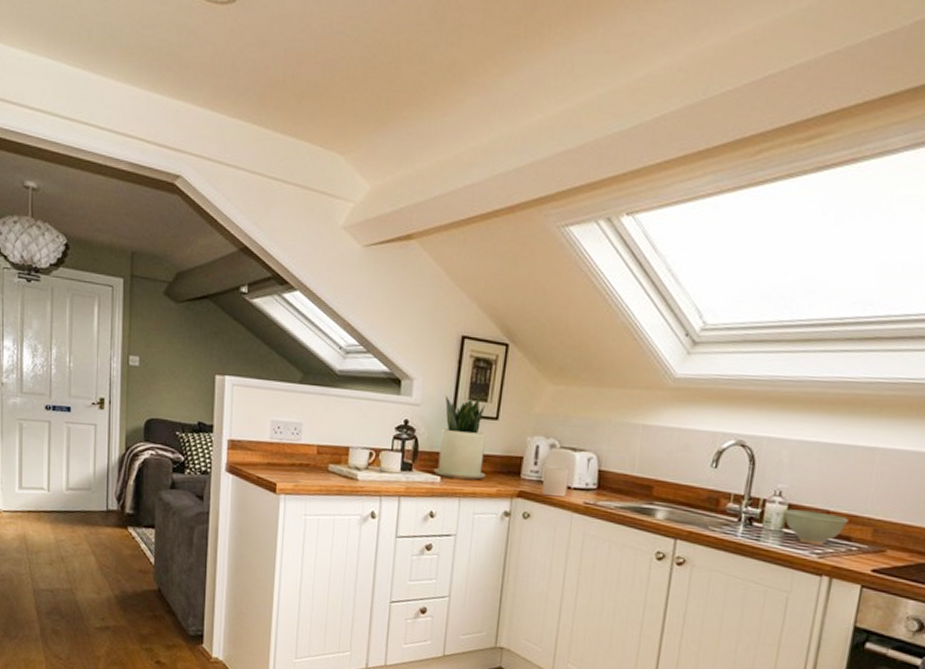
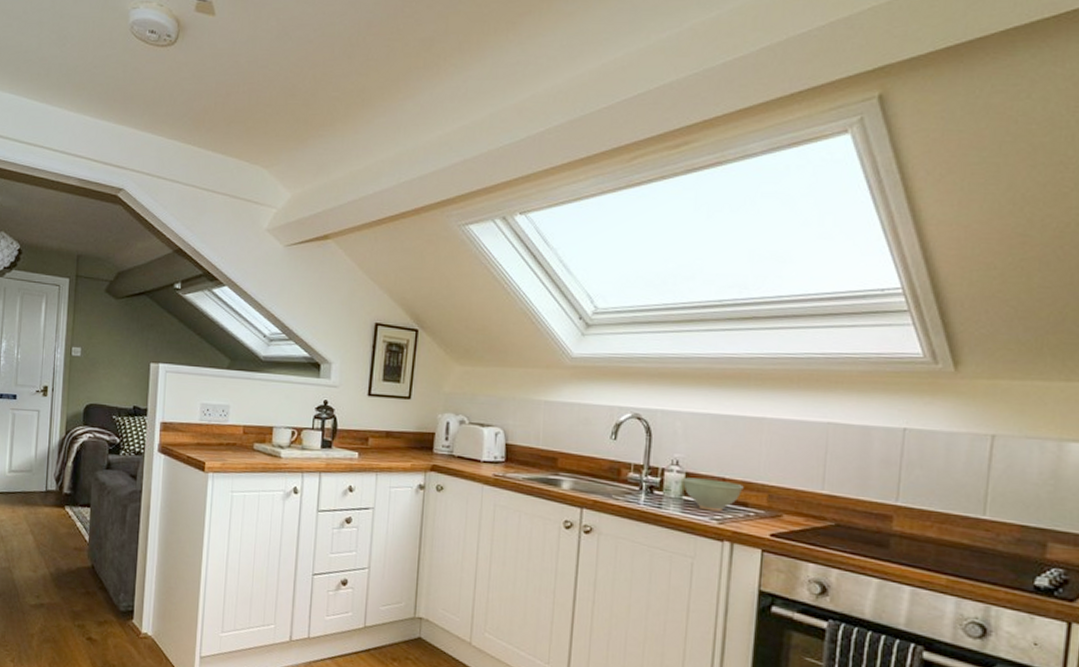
planter: present [433,395,487,480] -> none [351,377,401,456]
mug: present [542,465,570,498] -> none [453,440,479,471]

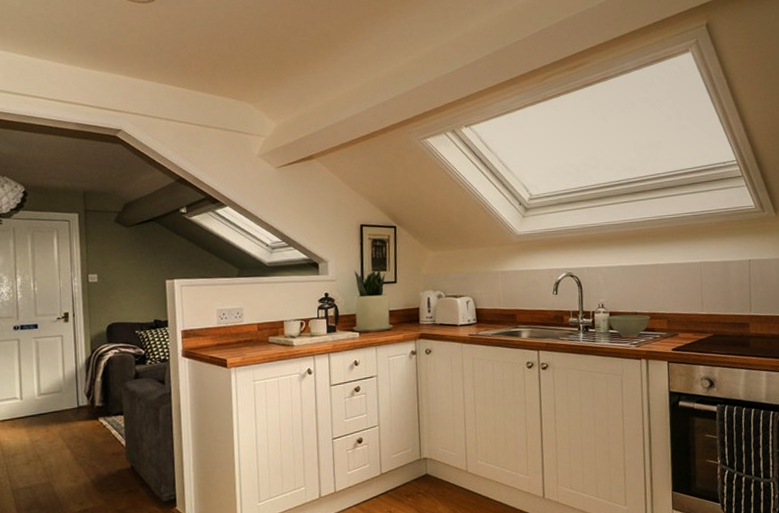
planter: none [351,377,401,456] -> present [352,268,394,333]

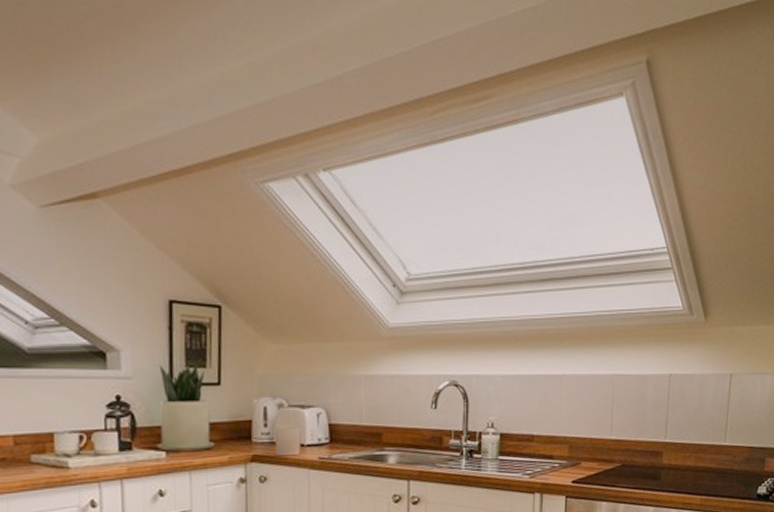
mug: none [436,310,456,334] -> present [274,425,301,457]
bowl: present [607,314,650,339] -> none [497,437,549,467]

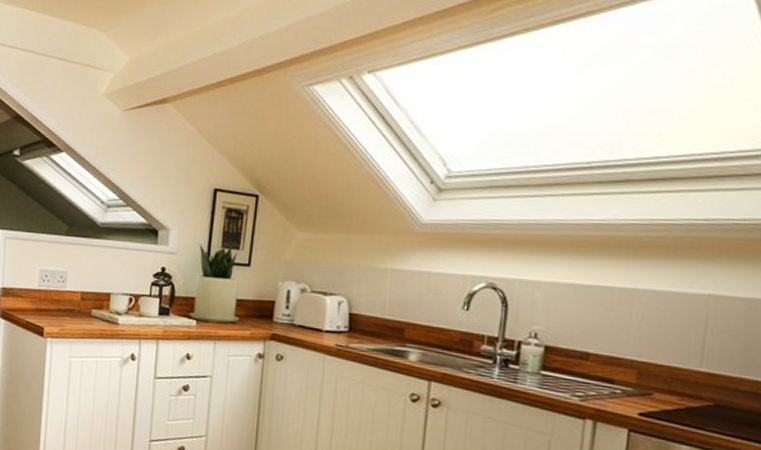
mug: present [274,425,301,457] -> none [294,309,321,340]

